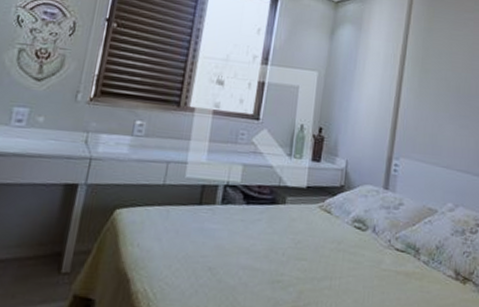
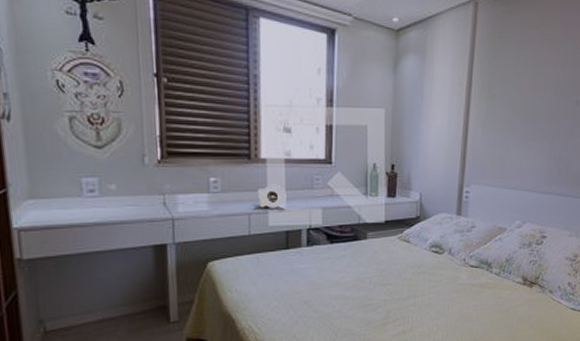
alarm clock: none [180,134,209,159] -> present [258,184,286,208]

